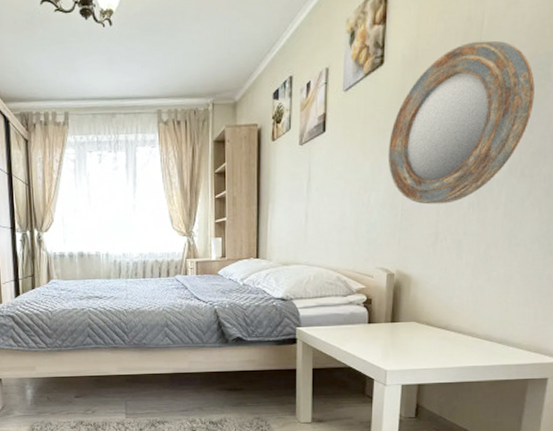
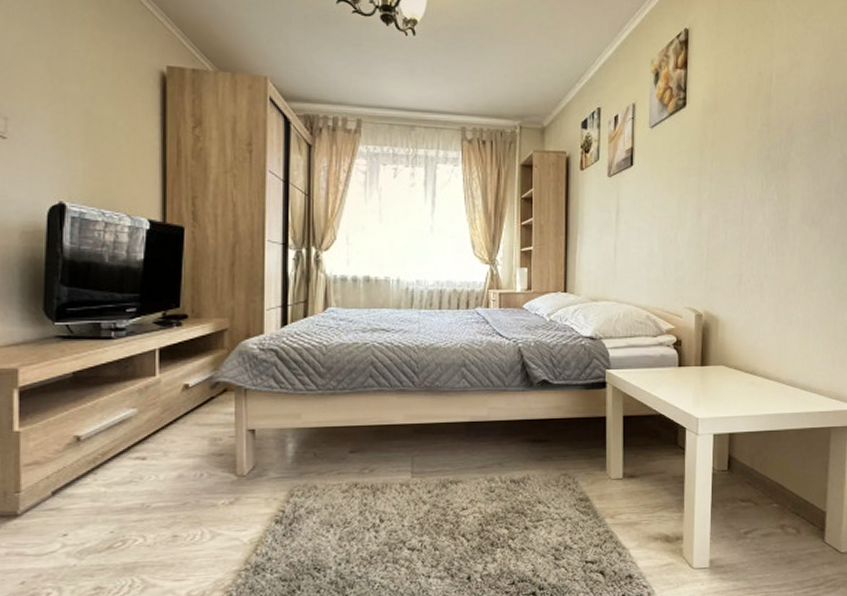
home mirror: present [388,40,535,205] -> none [692,95,818,246]

